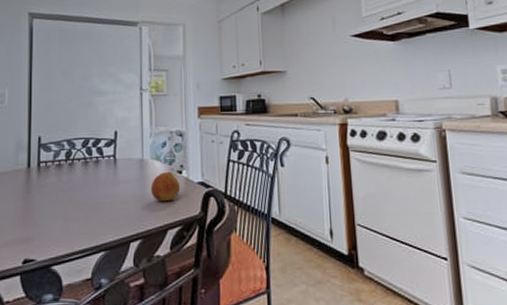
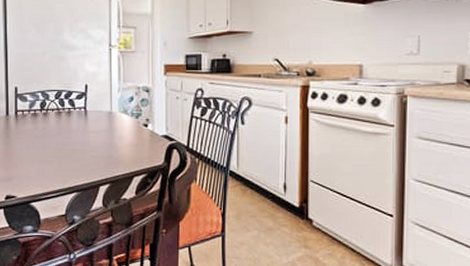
fruit: present [151,171,181,201] -> none [118,124,146,151]

